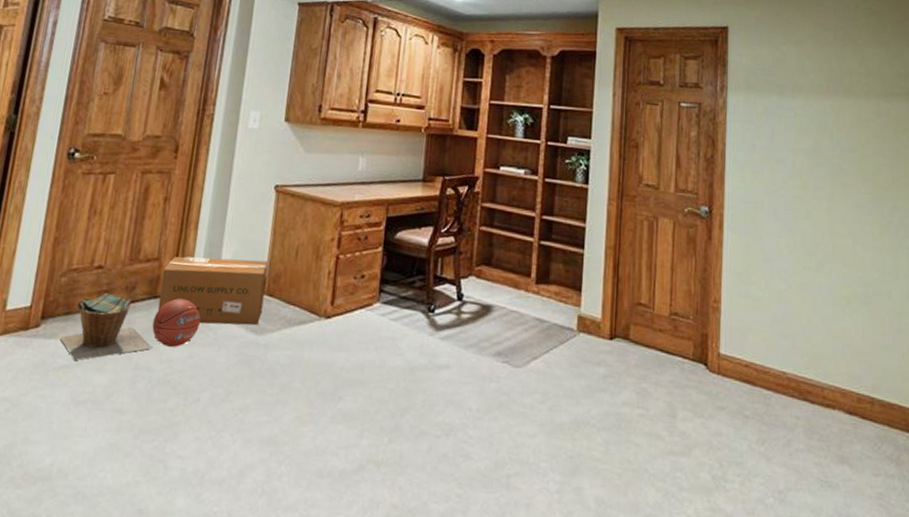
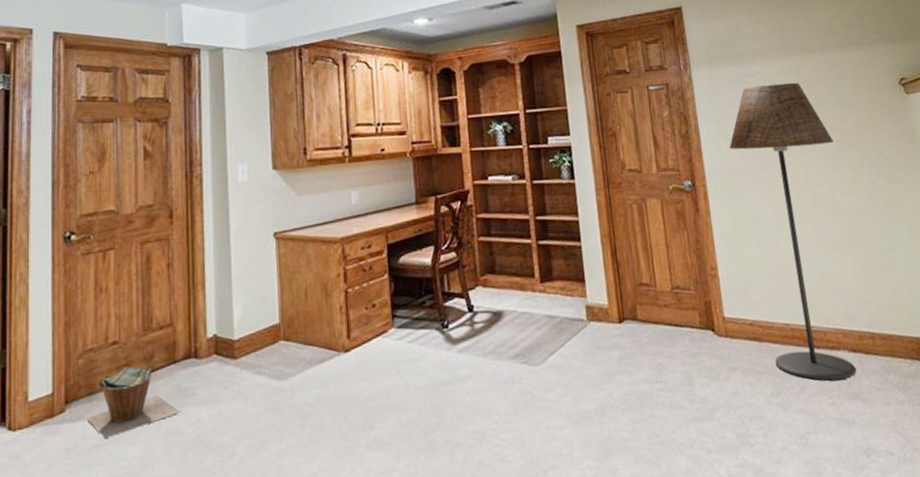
basketball: present [152,298,201,347] -> none [176,358,223,408]
box: present [157,256,268,325] -> none [178,307,282,379]
floor lamp: none [754,121,864,441] -> present [729,82,856,381]

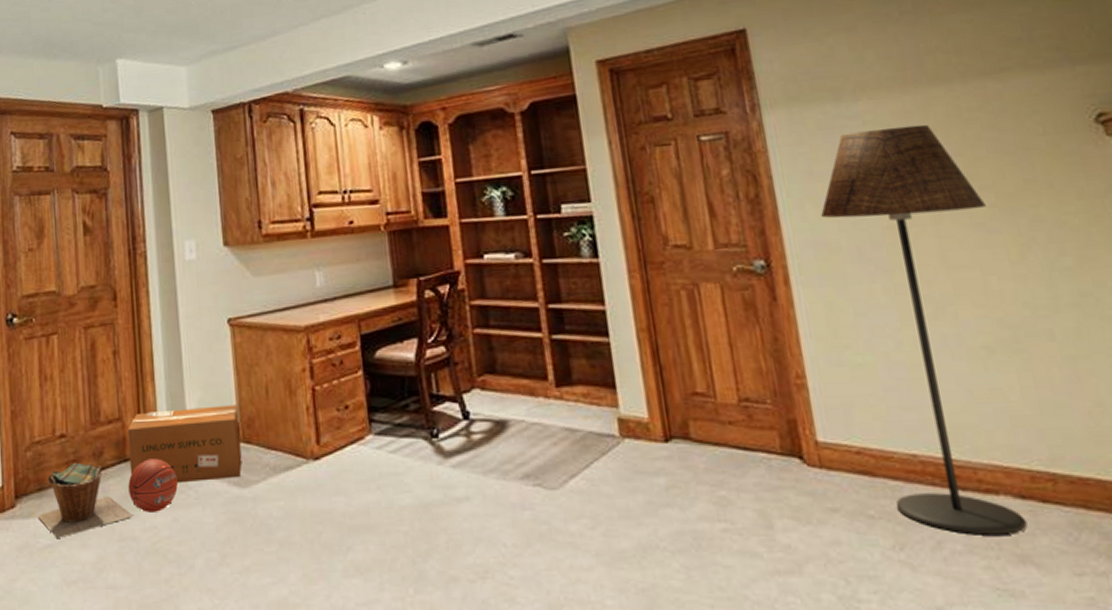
basketball: none [176,358,223,408] -> present [128,458,178,512]
box: none [178,307,282,379] -> present [127,404,242,482]

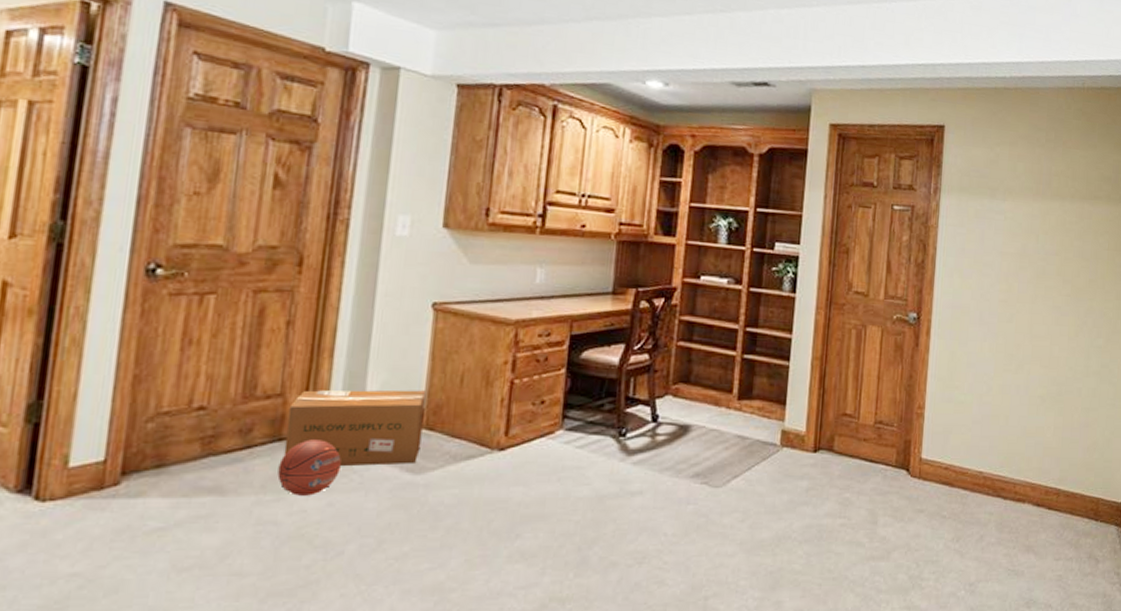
laundry basket: present [38,462,133,538] -> none [150,438,279,521]
floor lamp: present [821,124,1026,535] -> none [961,224,1064,532]

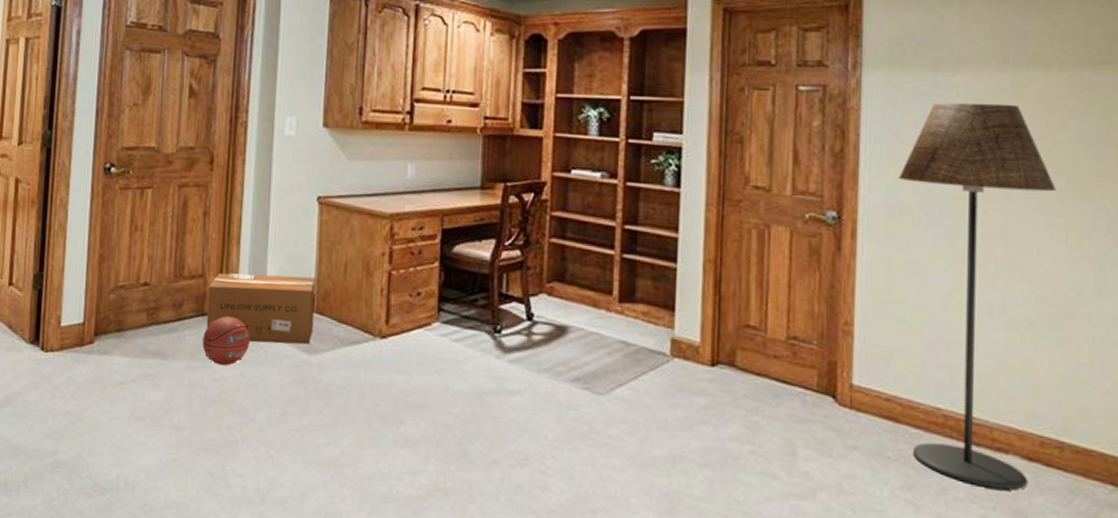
floor lamp: none [961,224,1064,532] -> present [899,102,1056,491]

